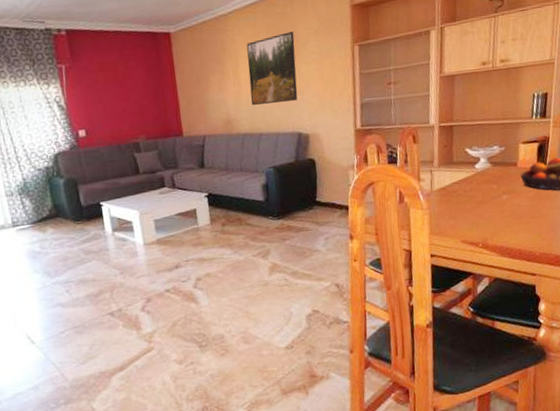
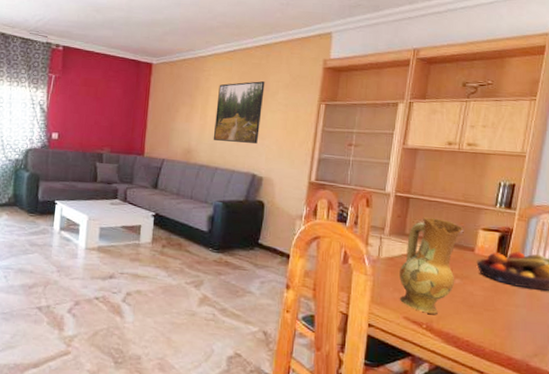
ceramic jug: none [452,141,506,233] -> present [399,217,464,315]

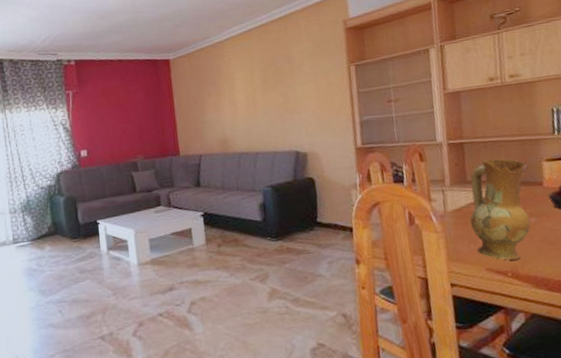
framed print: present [213,81,265,144] -> none [242,55,294,125]

